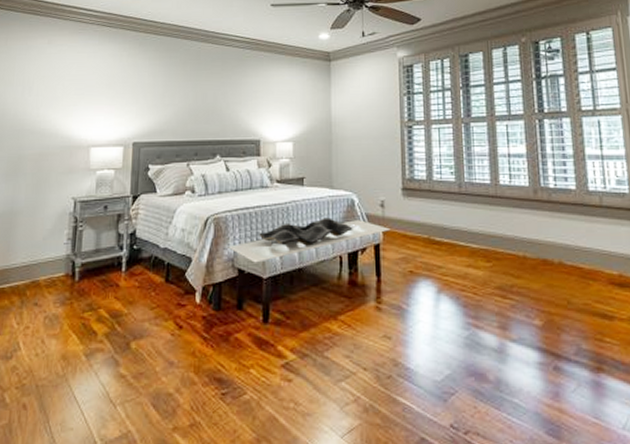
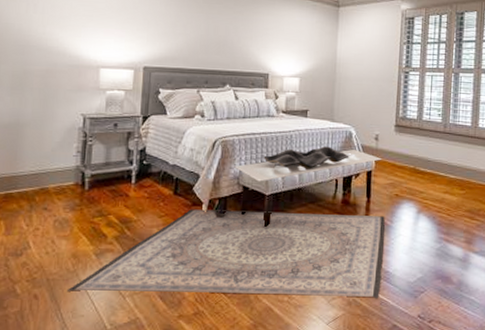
area rug: none [57,298,403,403] -> present [68,209,385,298]

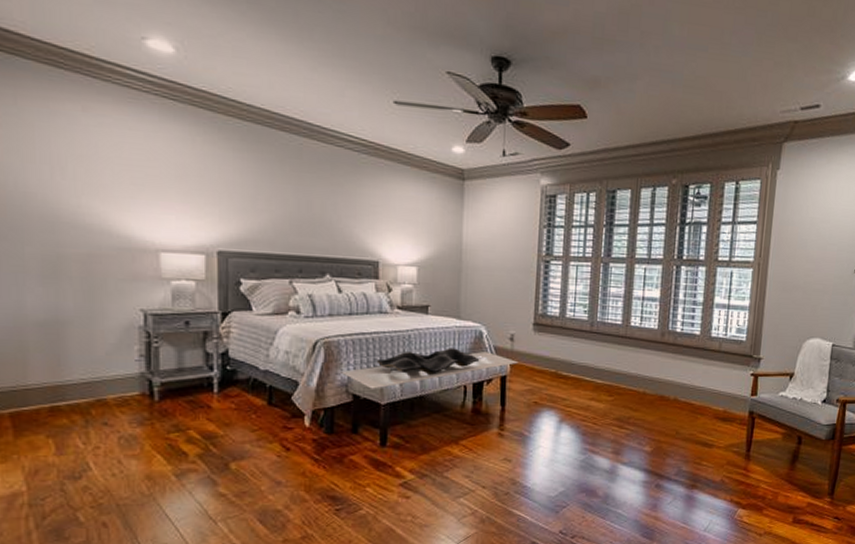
area rug: present [68,209,385,298] -> none [144,421,523,517]

